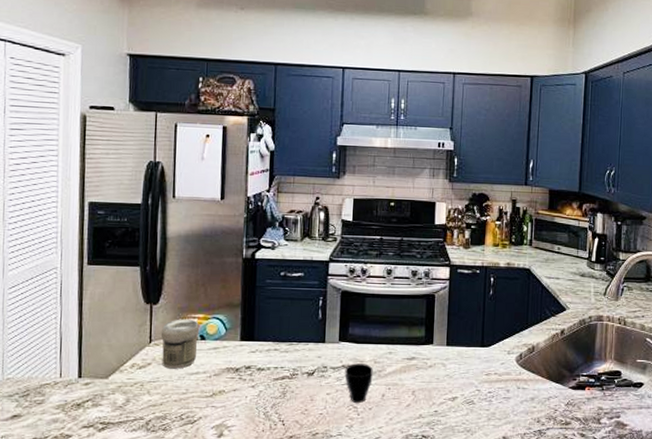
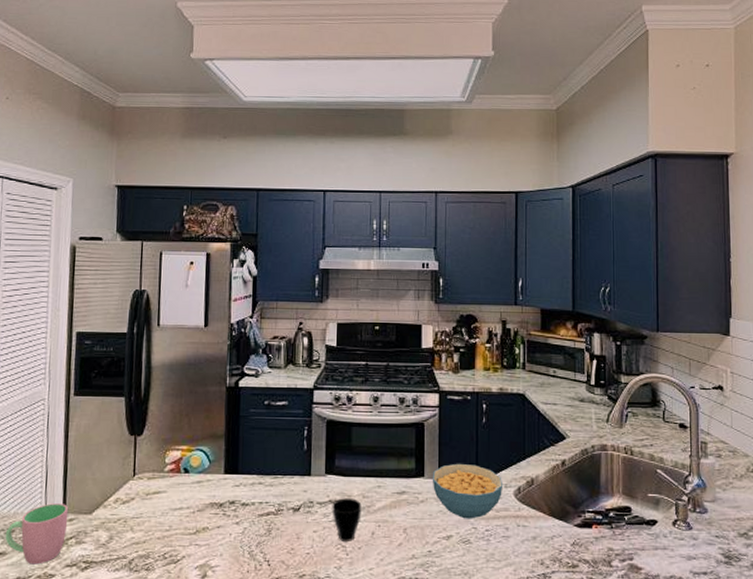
cup: none [19,368,84,426] -> present [5,503,69,565]
jar: present [160,319,199,369] -> none [144,451,182,504]
cereal bowl: none [440,331,506,382] -> present [432,463,502,519]

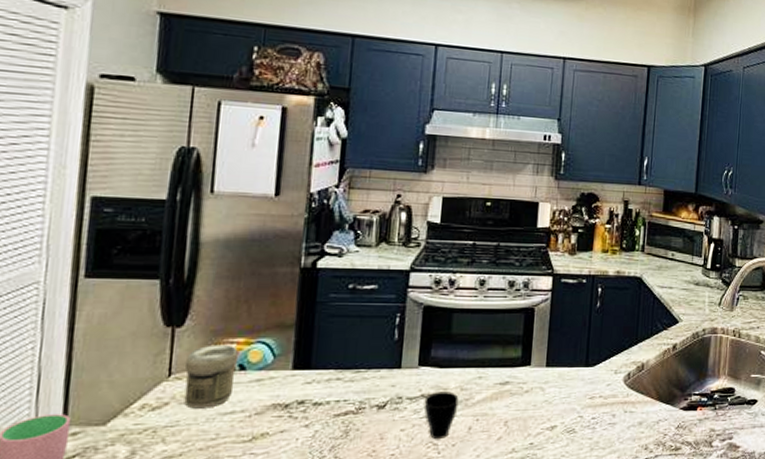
jar: none [144,451,182,504] -> present [184,344,238,409]
cereal bowl: present [432,463,502,519] -> none [539,350,613,408]

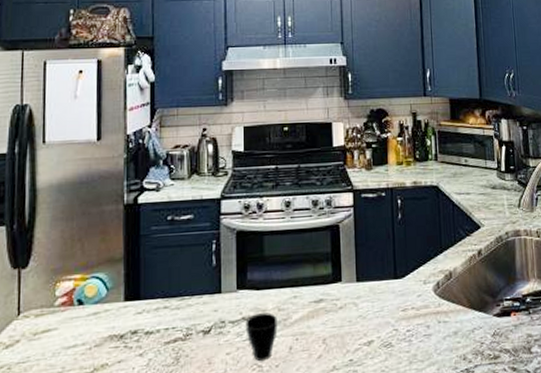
jar: present [184,344,238,409] -> none [31,281,75,345]

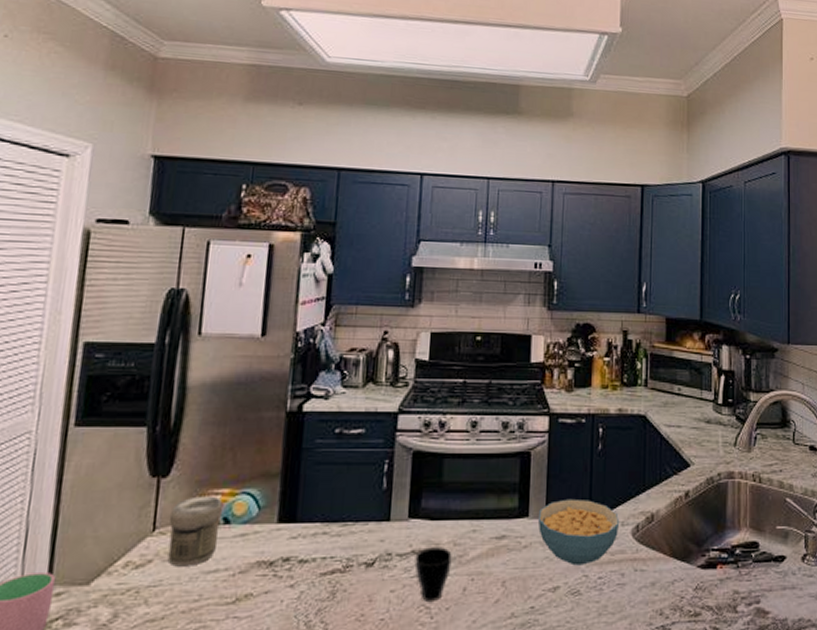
jar: none [31,281,75,345] -> present [167,496,222,567]
cereal bowl: none [350,263,422,322] -> present [537,498,619,566]

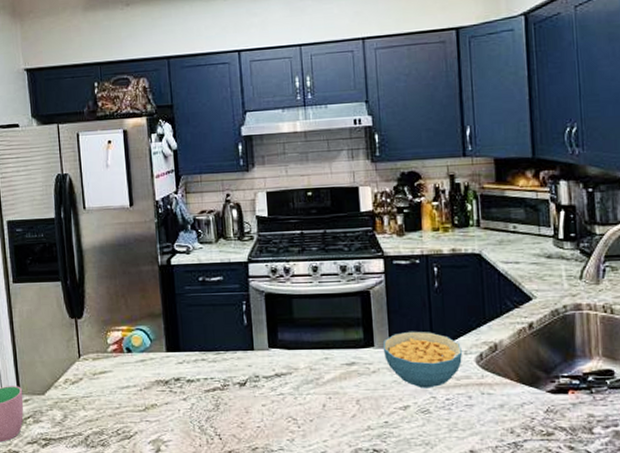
jar: present [167,496,222,567] -> none [88,331,125,383]
cup: present [414,547,452,603] -> none [278,371,310,415]

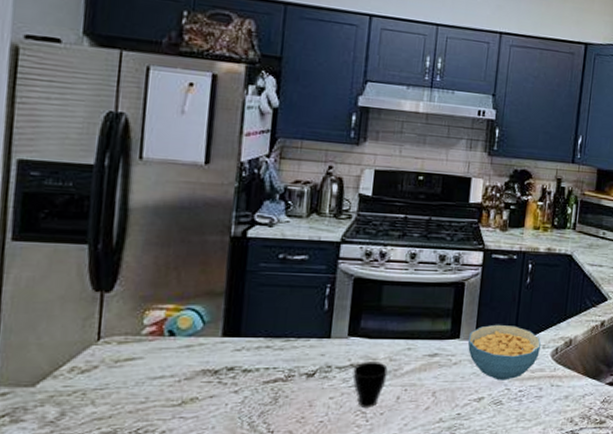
cup: none [278,371,310,415] -> present [352,362,388,409]

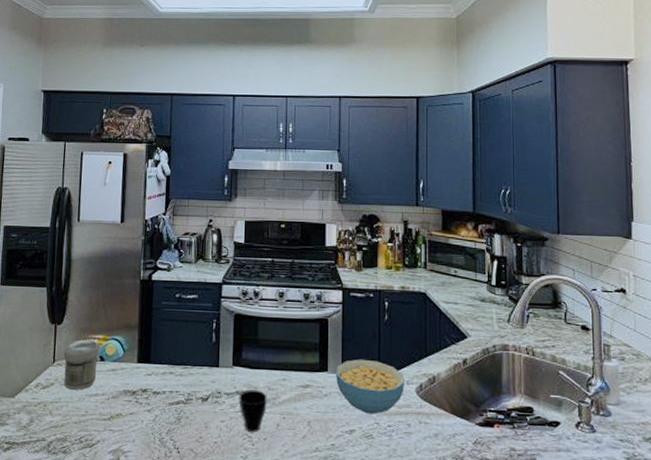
jar: none [113,310,167,373] -> present [63,339,99,390]

